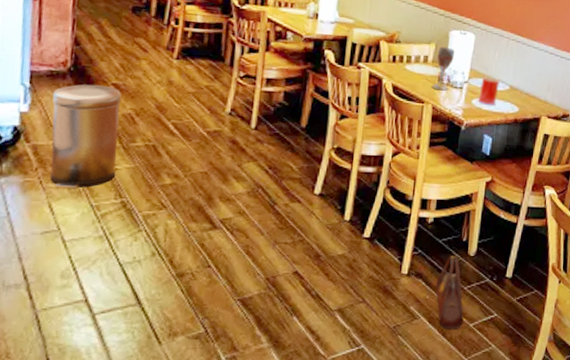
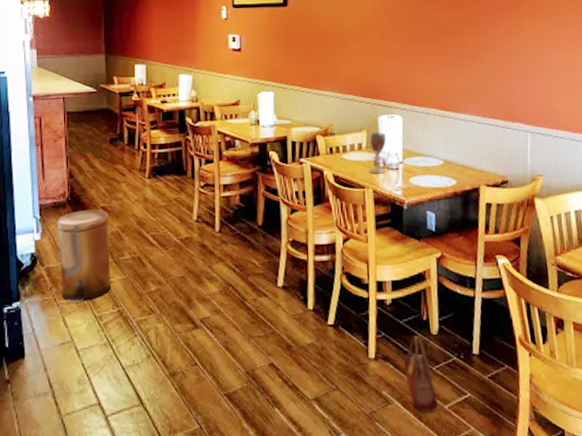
cup: present [478,76,500,106] -> none [415,154,434,183]

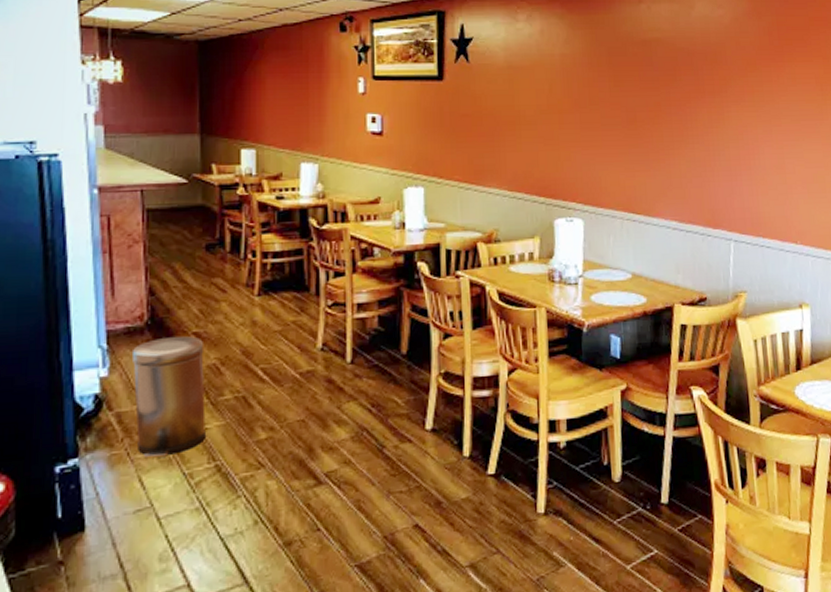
cup: present [369,132,386,174] -> none [541,239,563,290]
handbag: present [403,336,438,413] -> none [579,484,619,576]

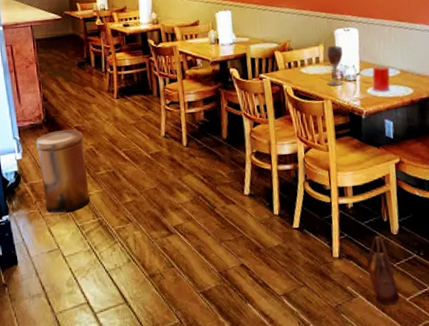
cup: none [541,239,563,290] -> present [327,45,343,86]
handbag: none [579,484,619,576] -> present [366,236,400,305]
cup: none [597,266,620,301] -> present [372,65,390,93]

